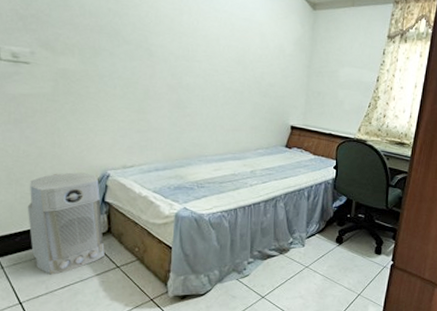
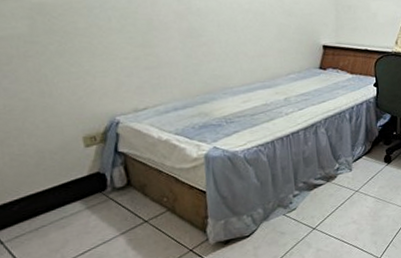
air purifier: present [27,172,105,275] -> none [19,122,128,242]

